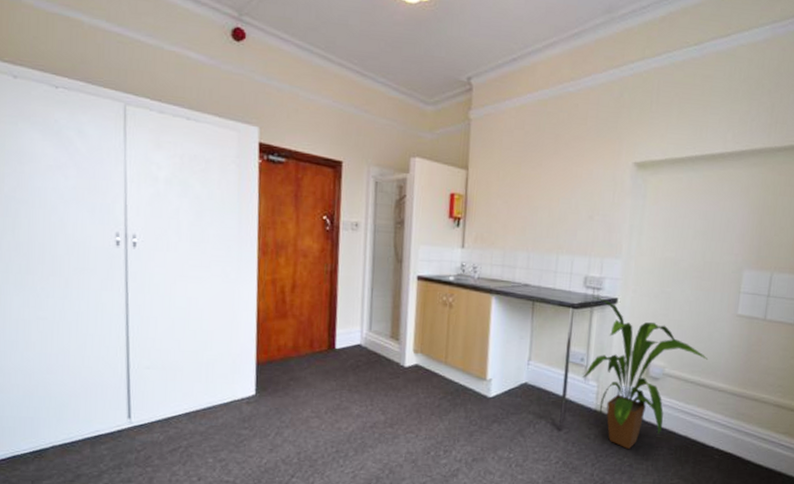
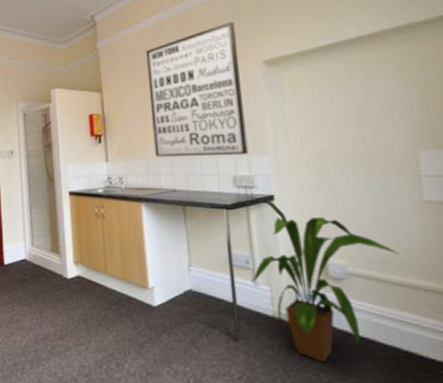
wall art: none [513,113,615,257] -> present [146,21,248,157]

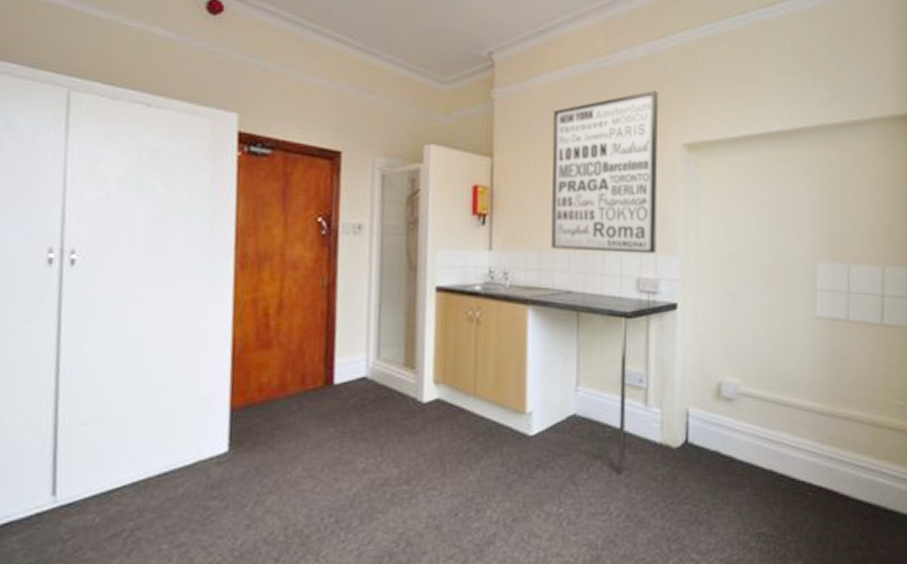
house plant: present [247,196,399,362] -> none [643,303,787,491]

